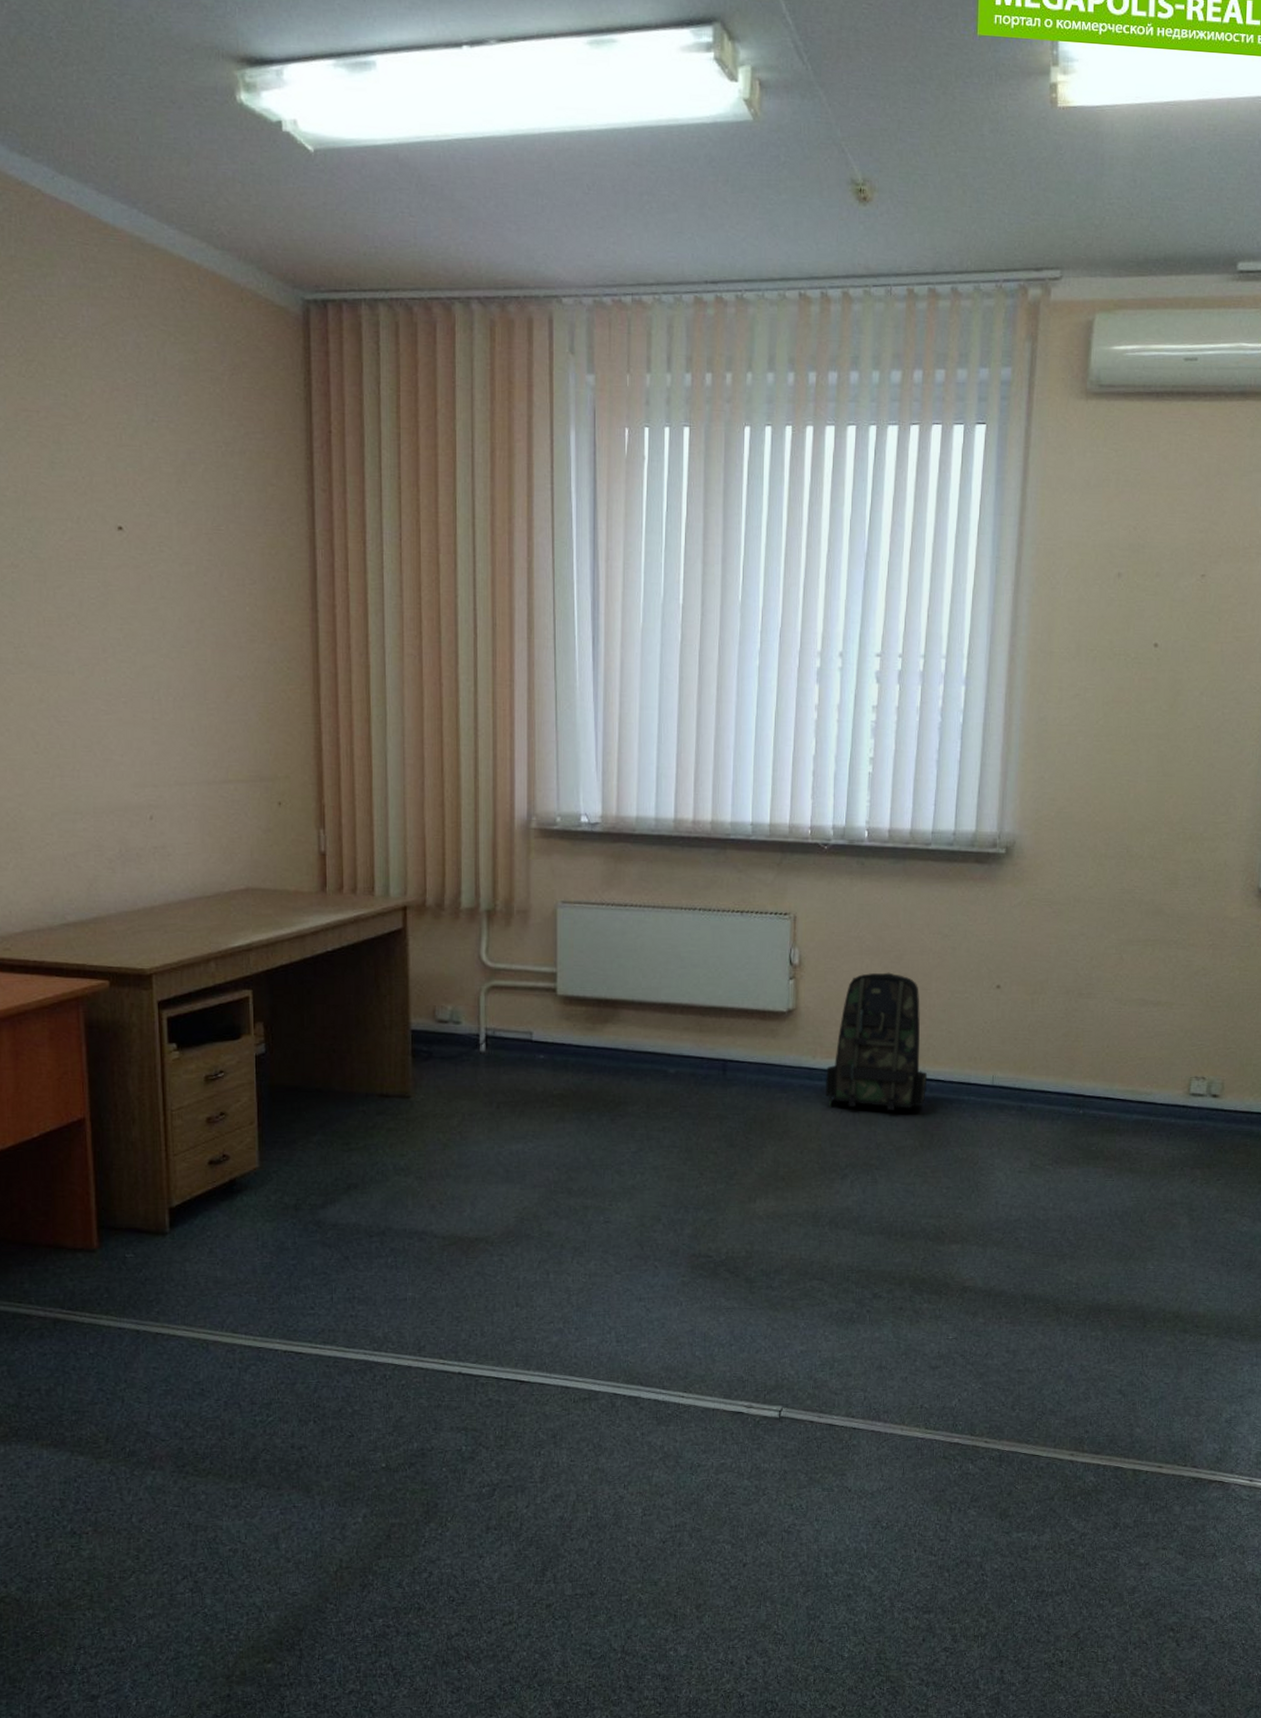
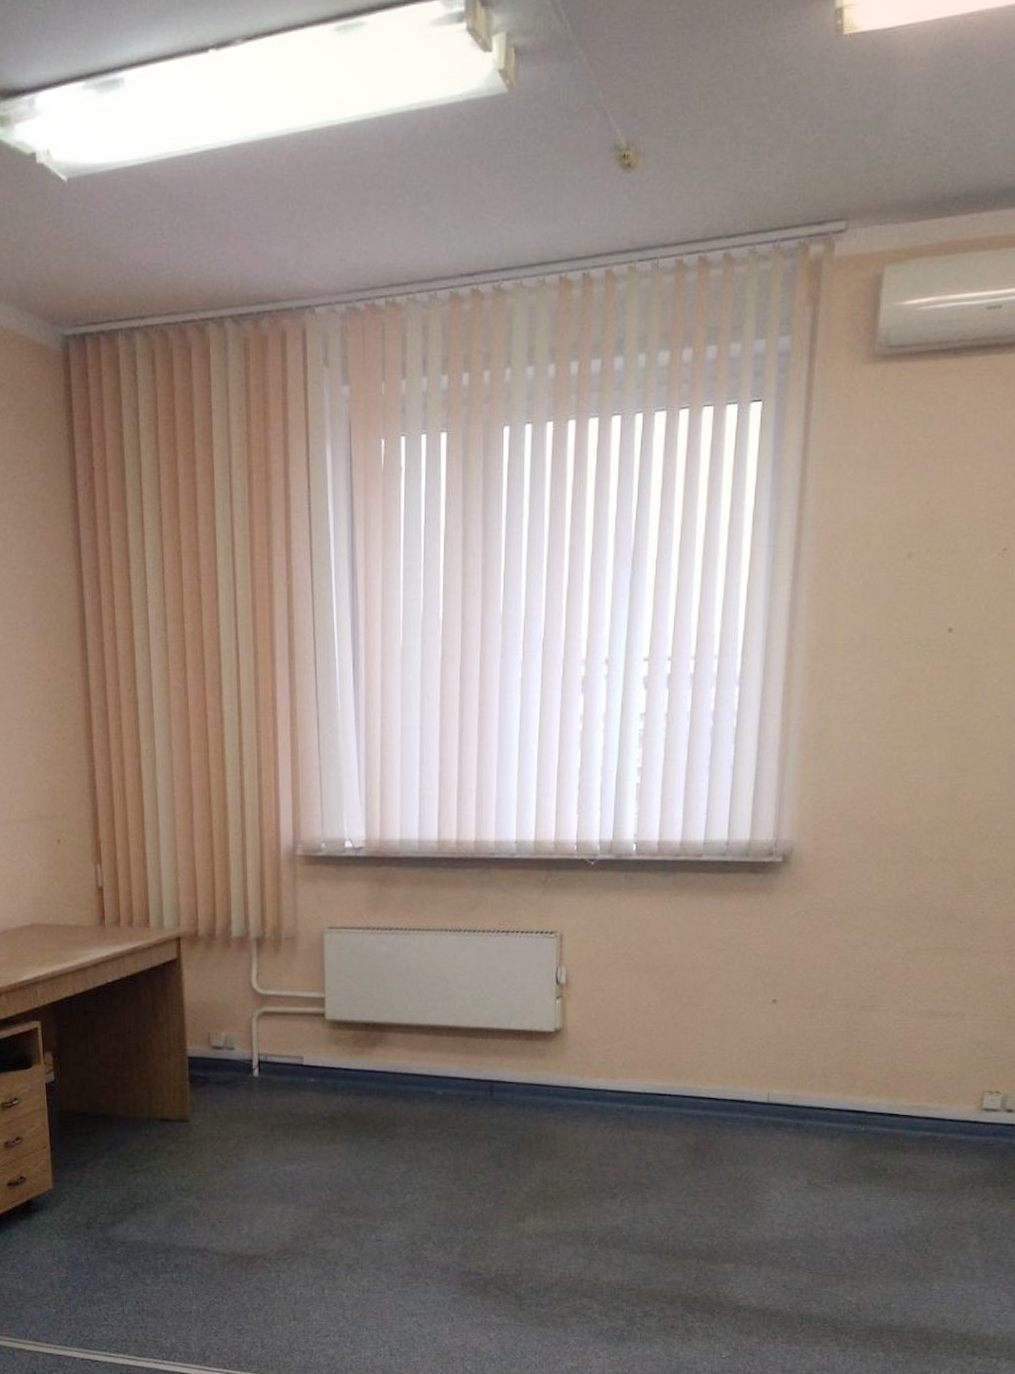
backpack: present [825,972,928,1110] -> none [593,989,700,1129]

